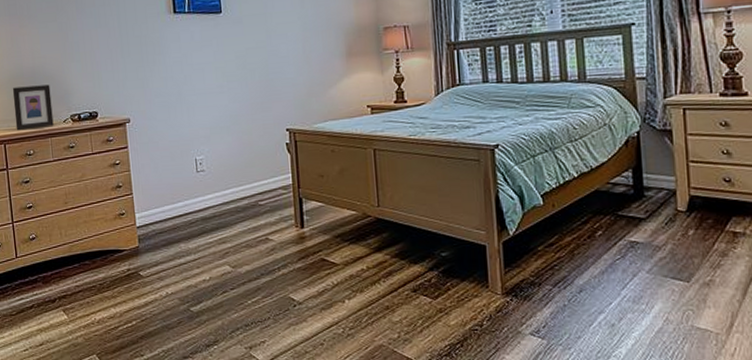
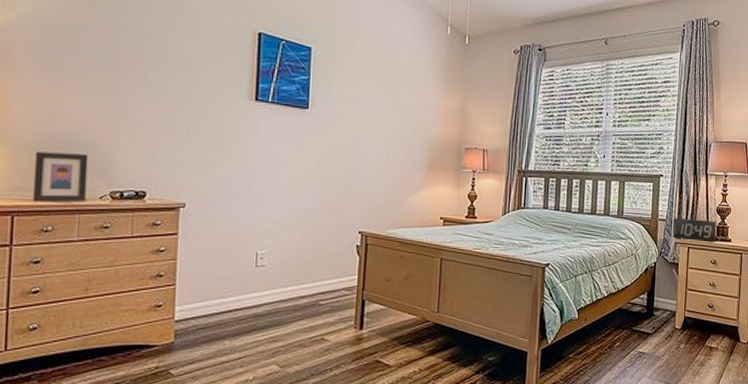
alarm clock: none [656,71,724,100] -> present [672,218,717,243]

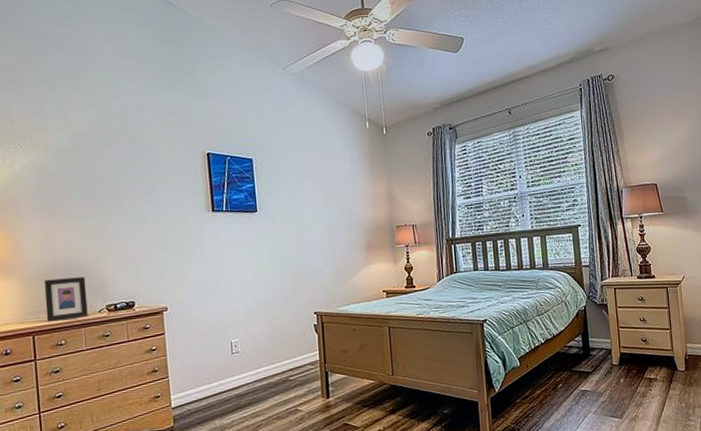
alarm clock: present [672,218,717,243] -> none [596,260,640,282]

